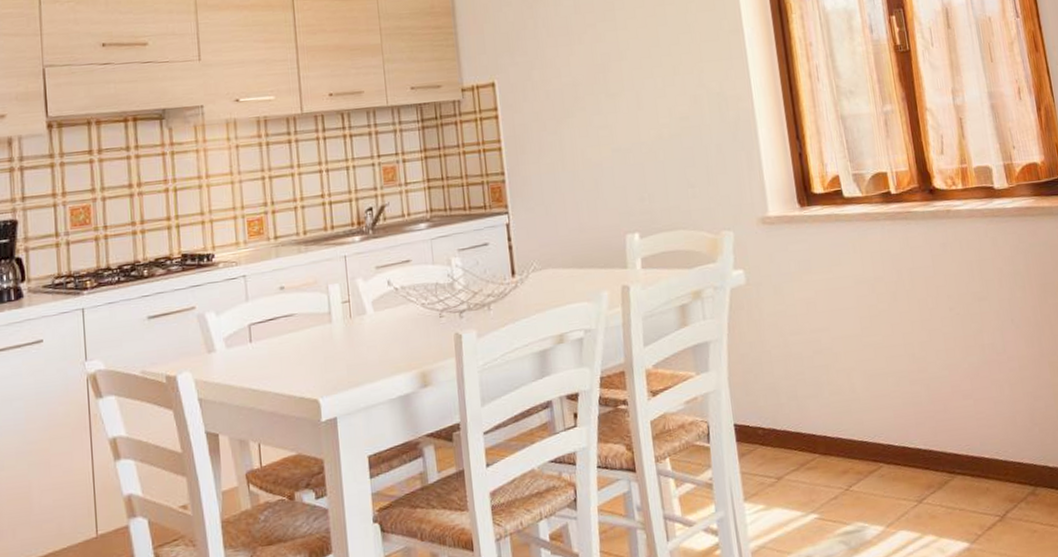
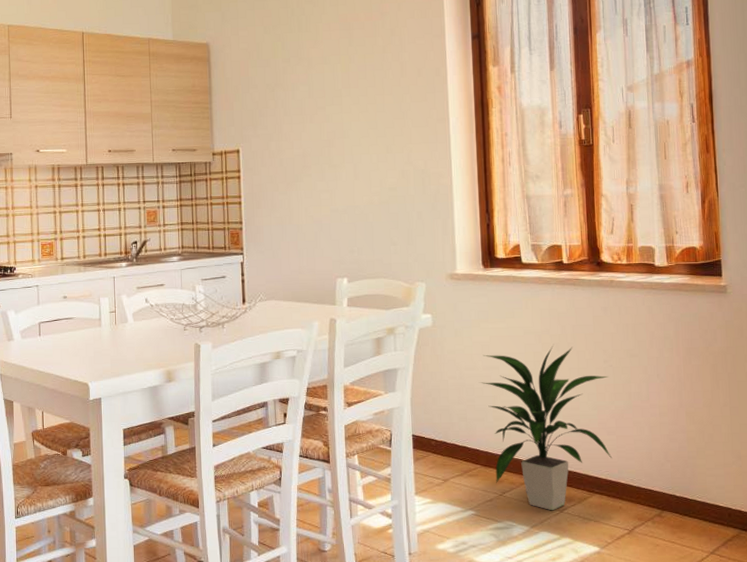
indoor plant: none [809,294,972,502] -> present [481,346,613,510]

